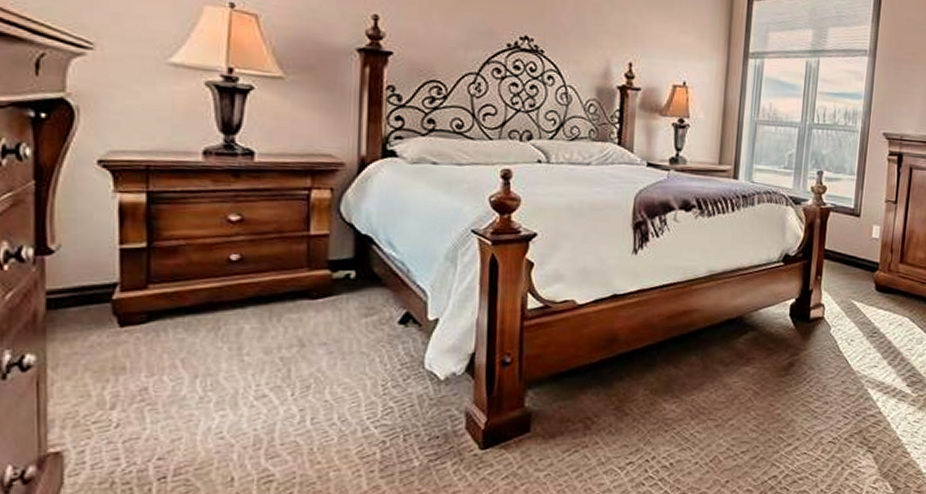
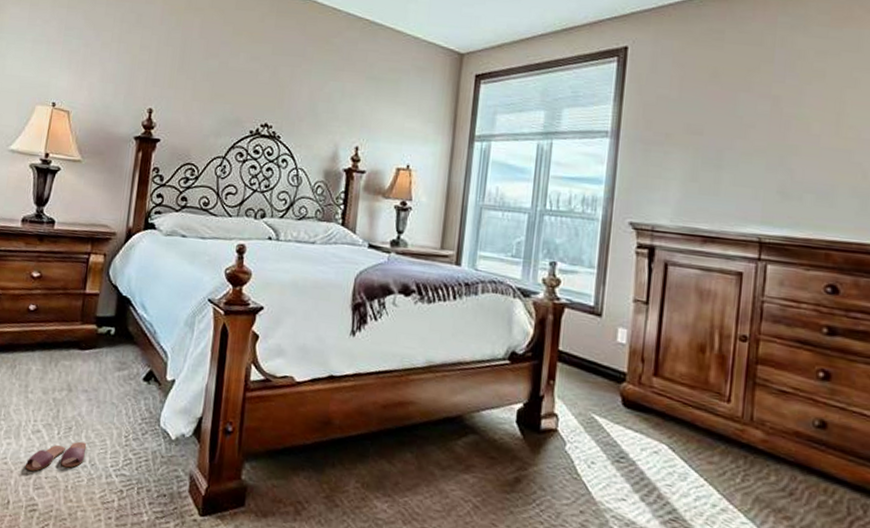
slippers: none [250,399,333,440] -> present [25,441,87,471]

